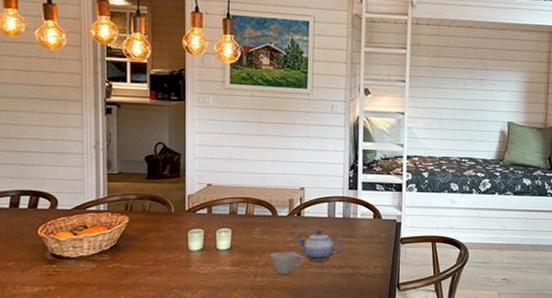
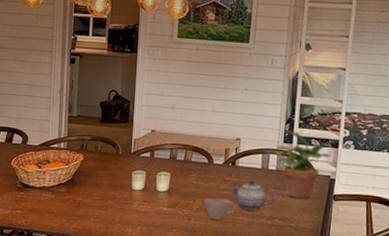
potted plant: none [339,177,404,244] -> present [273,131,341,199]

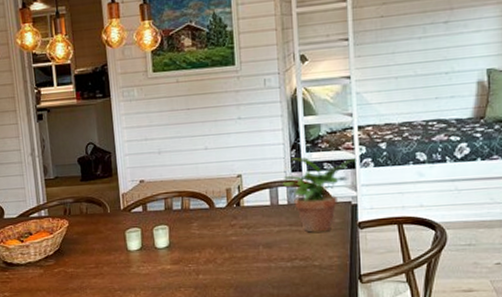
cup: present [204,197,236,220] -> none [211,245,249,271]
teapot: present [228,180,275,211] -> none [236,219,291,255]

